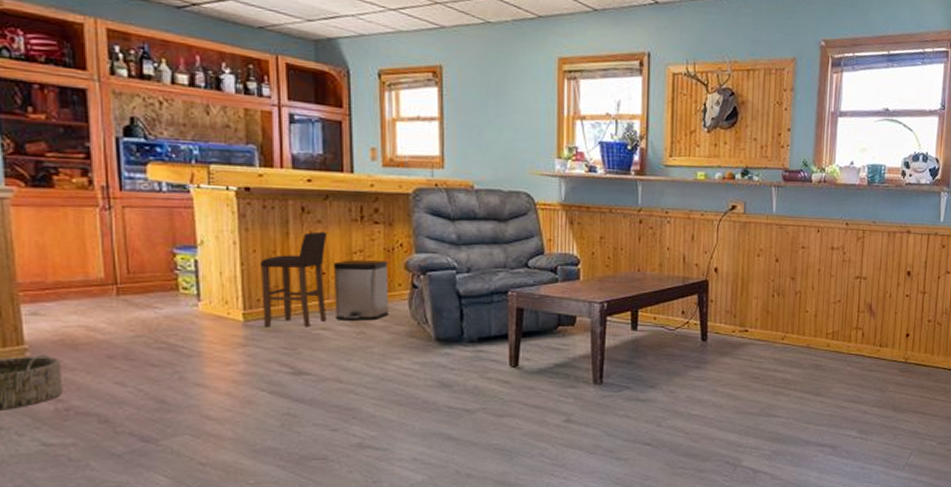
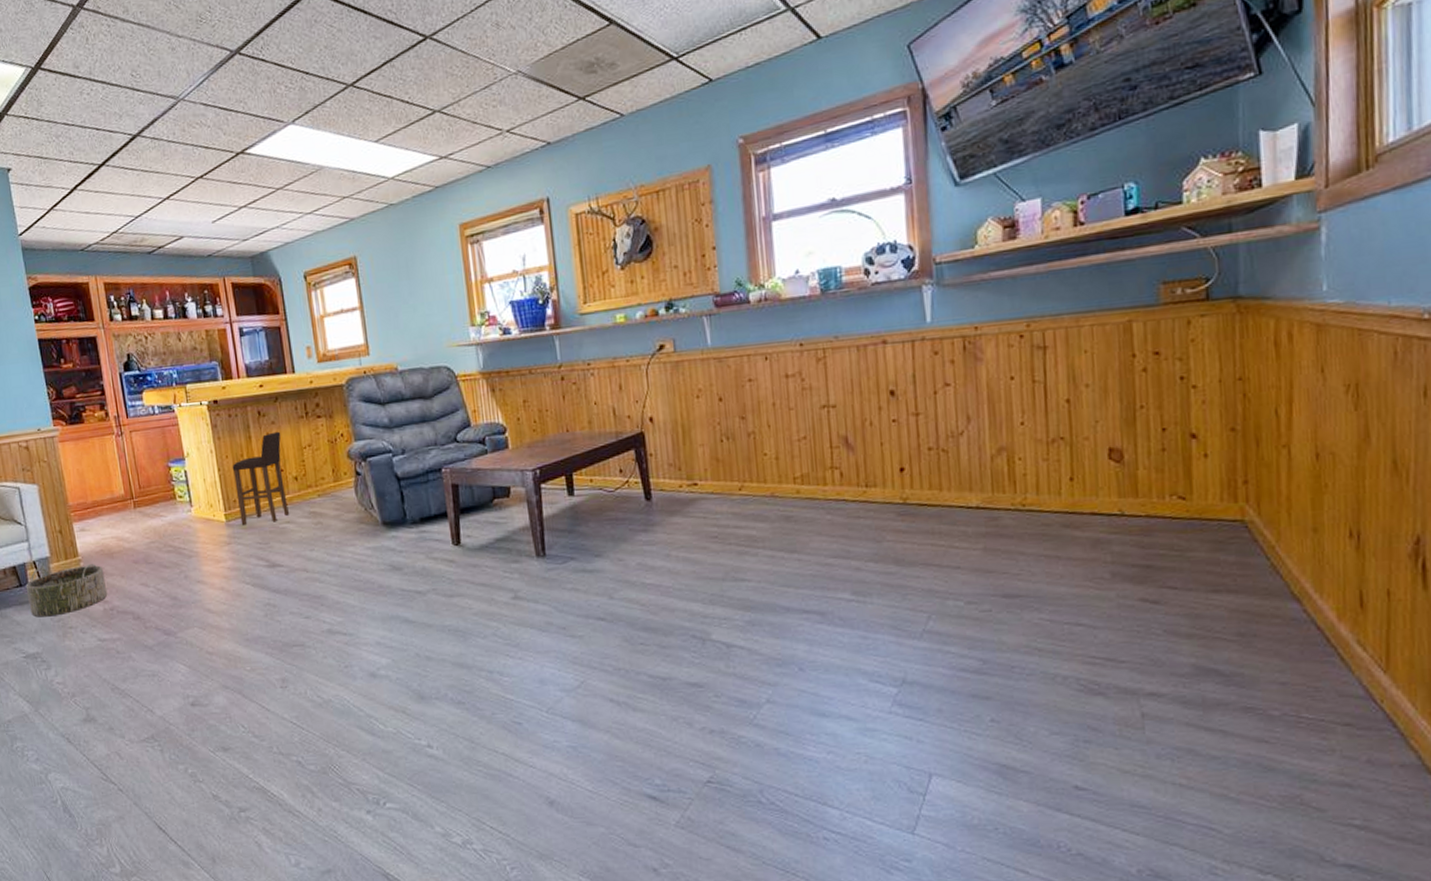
pedal bin: present [333,260,388,321] -> none [288,452,339,513]

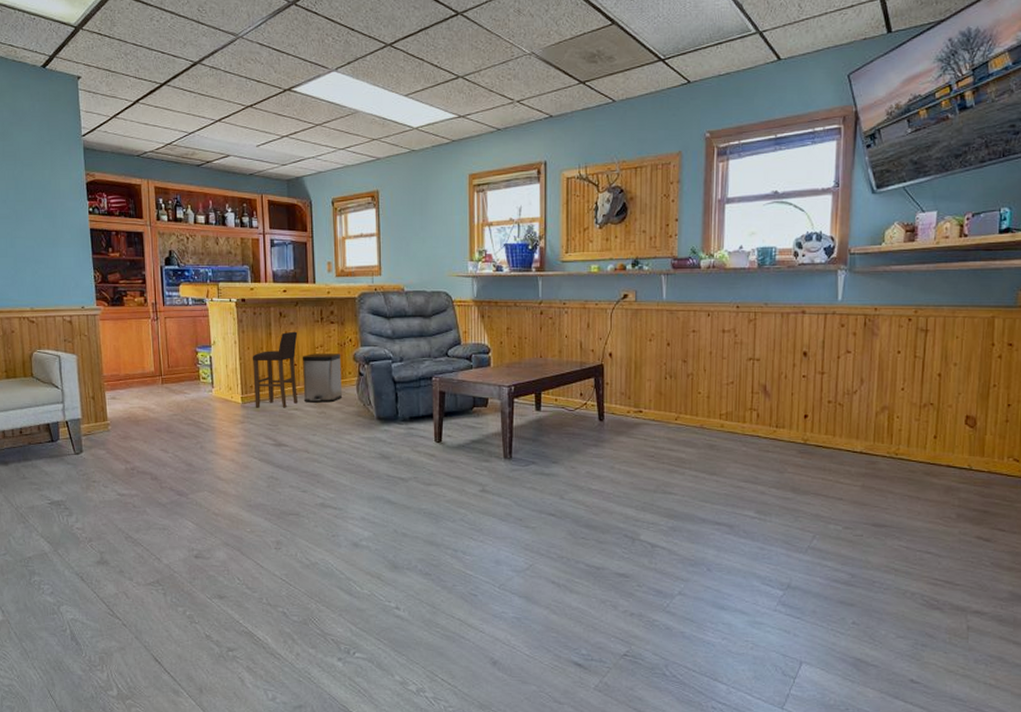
basket: present [26,563,108,617] -> none [58,427,130,470]
pedal bin: none [288,452,339,513] -> present [302,353,342,403]

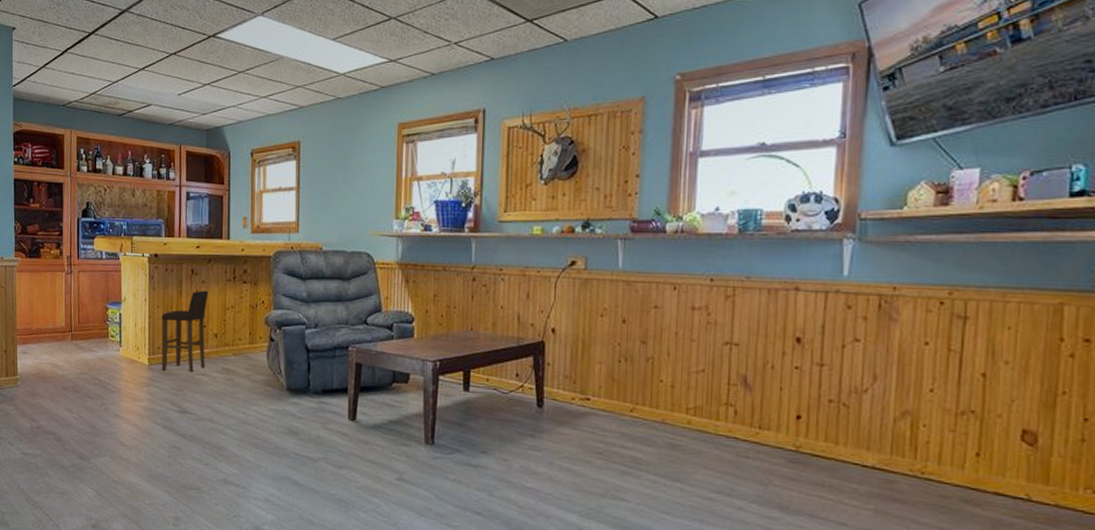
pedal bin: present [302,353,342,403] -> none [211,315,252,370]

